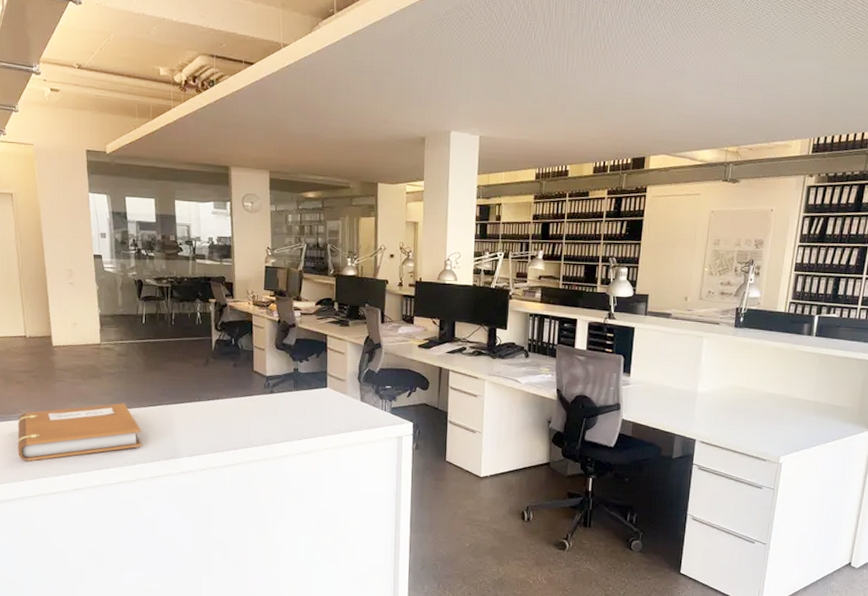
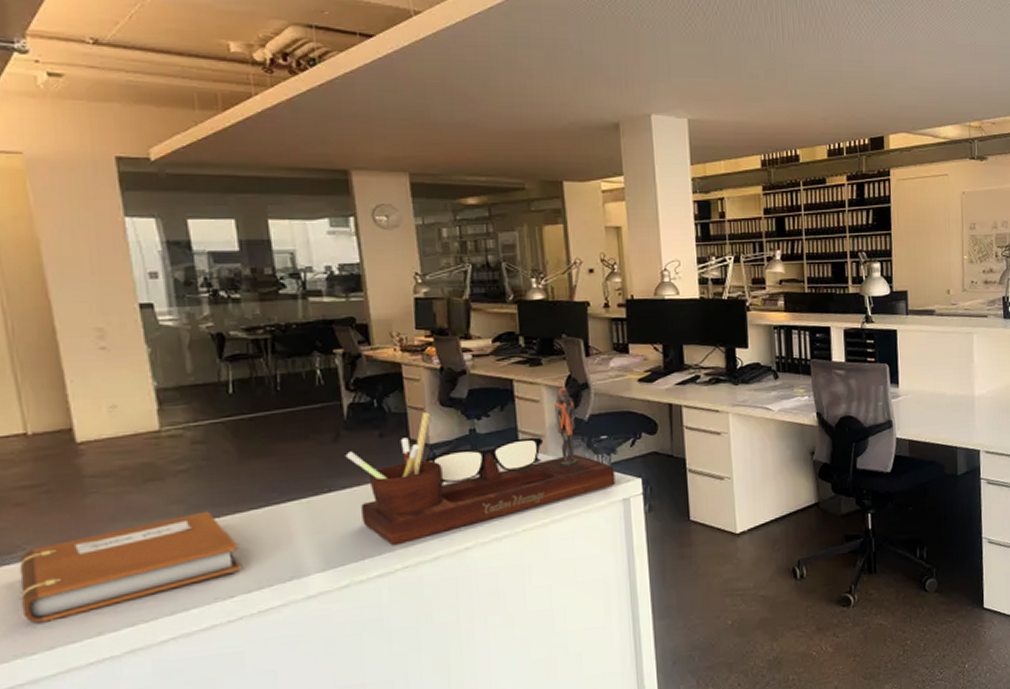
desk organizer: none [211,345,394,446] -> present [345,388,616,546]

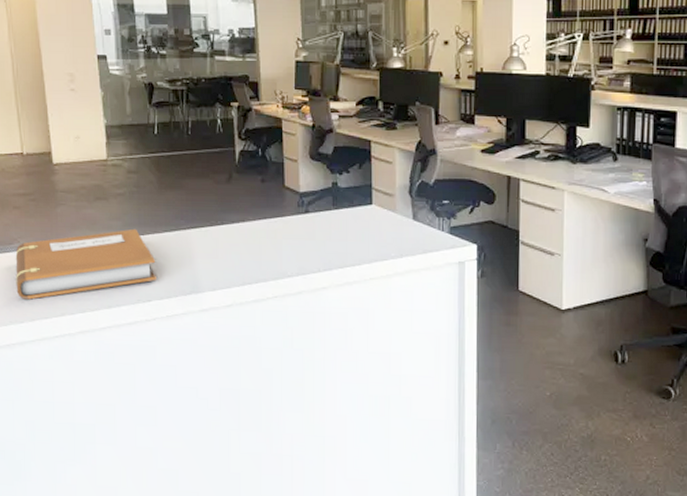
desk organizer: present [345,388,616,546] -> none [235,152,453,277]

